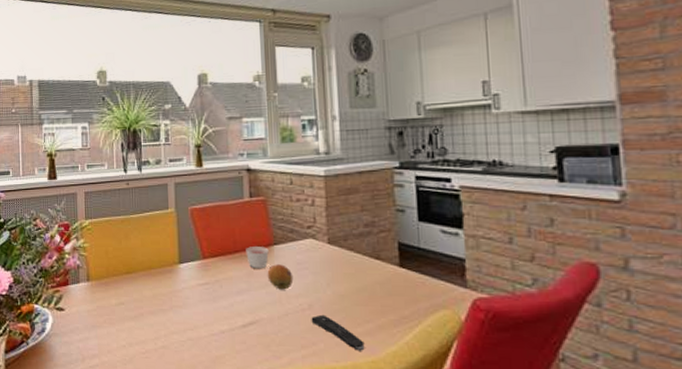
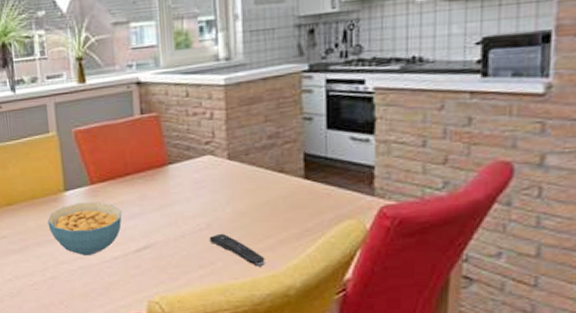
cereal bowl: none [162,275,231,327] -> present [47,202,122,255]
candle: present [246,247,269,269] -> none [138,167,163,191]
fruit: present [267,264,294,290] -> none [162,184,190,211]

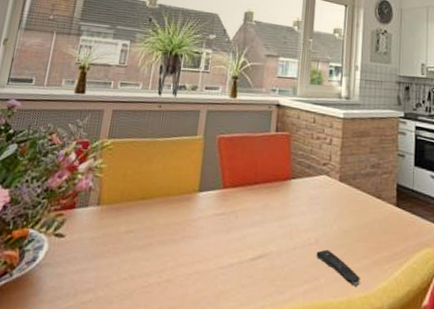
cereal bowl: present [47,202,122,255] -> none [176,204,246,260]

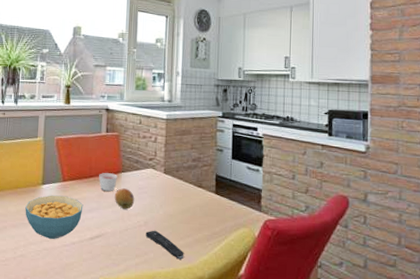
cereal bowl: none [176,204,246,260] -> present [25,195,83,239]
candle: none [265,179,286,202] -> present [99,173,117,192]
fruit: none [281,198,305,224] -> present [114,188,135,209]

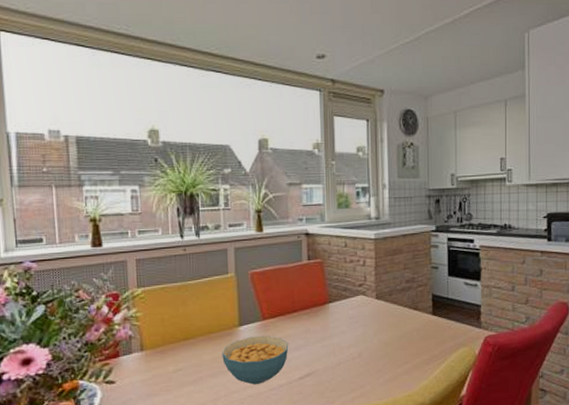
candle: present [99,173,117,192] -> none [304,305,325,326]
fruit: present [114,188,135,209] -> none [323,320,346,343]
remote control: present [145,230,184,260] -> none [360,361,403,388]

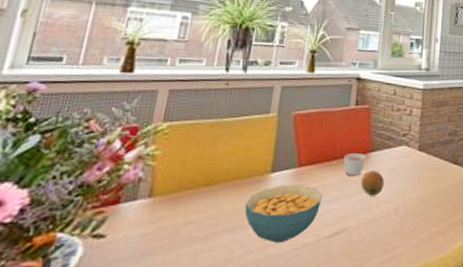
candle: none [304,305,325,326] -> present [343,153,366,176]
fruit: none [323,320,346,343] -> present [360,171,385,196]

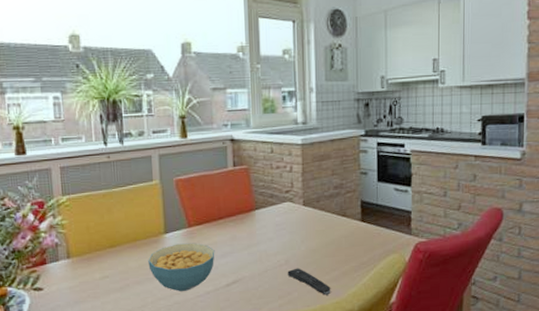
candle: present [343,153,366,176] -> none [229,212,251,233]
fruit: present [360,171,385,196] -> none [249,227,273,250]
remote control: none [395,218,437,250] -> present [287,268,331,295]

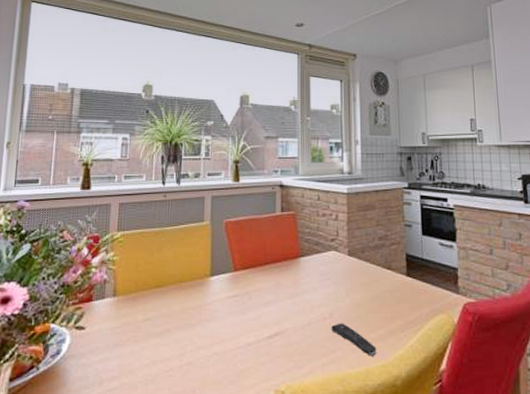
cereal bowl: present [148,243,215,291] -> none [191,288,259,341]

